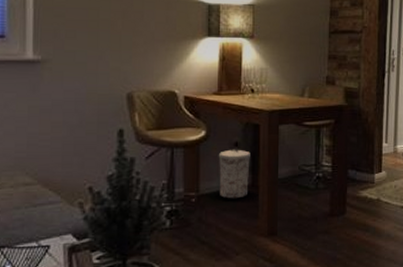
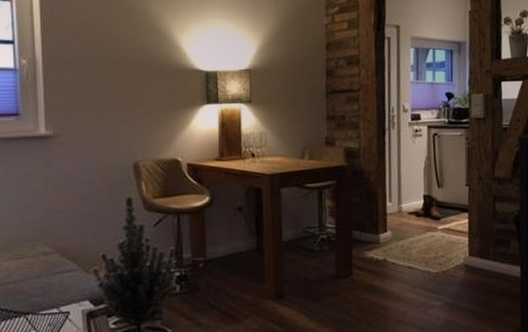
trash can: present [218,149,250,199] -> none [222,213,254,263]

